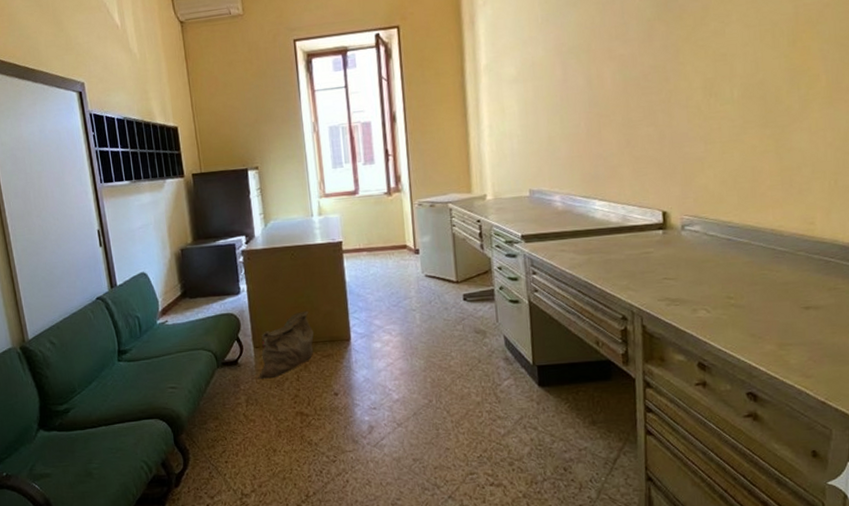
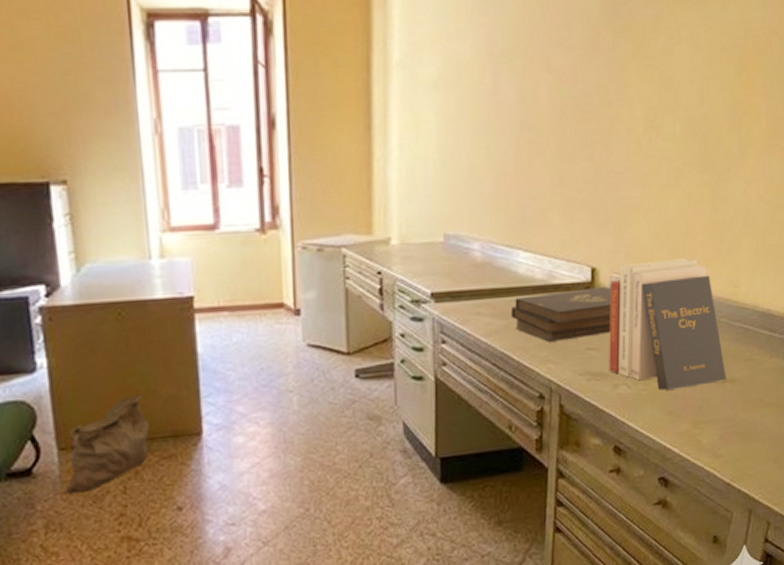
book: none [591,227,686,273] -> present [510,287,611,342]
books: none [681,201,811,315] -> present [609,258,727,390]

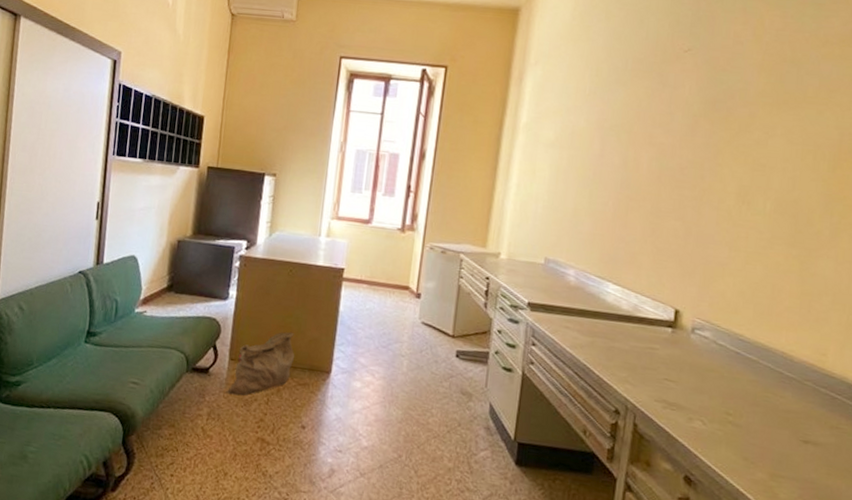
book: present [510,287,611,342] -> none [595,321,693,370]
books: present [609,258,727,390] -> none [685,313,810,442]

